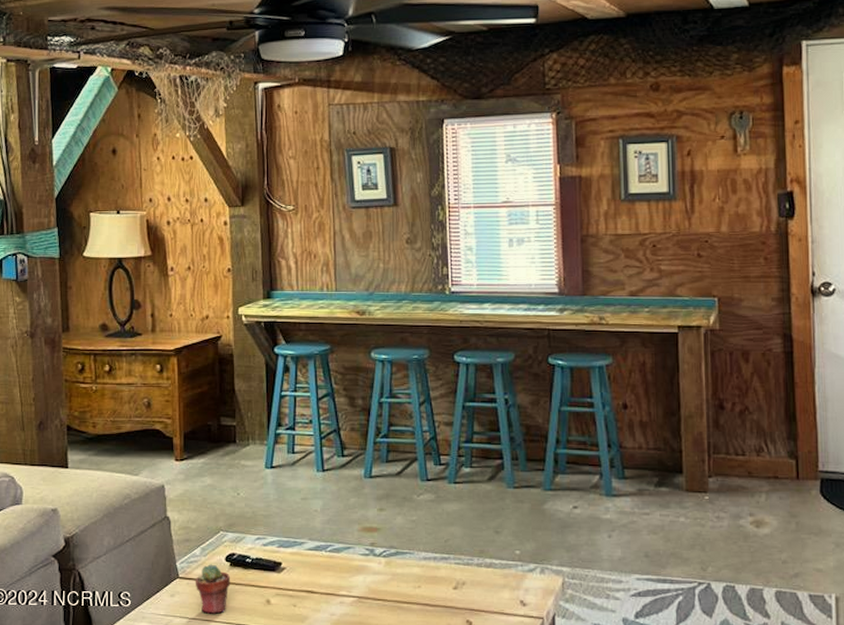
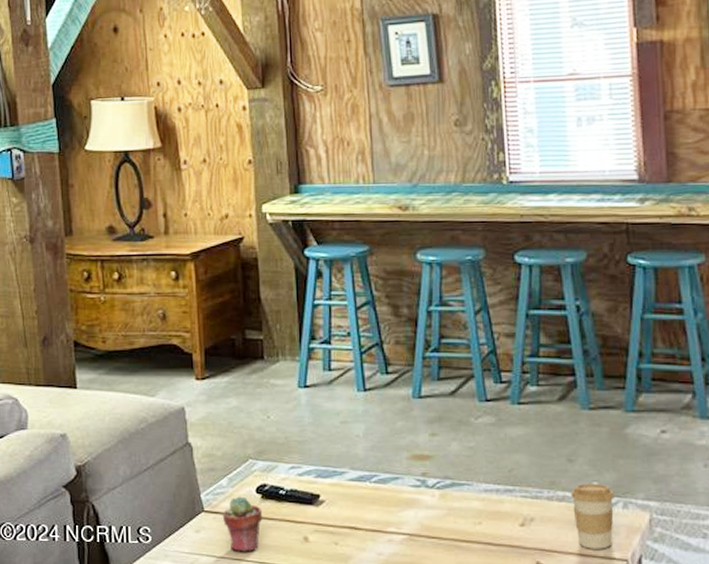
coffee cup: none [497,551,534,609] -> present [571,483,615,549]

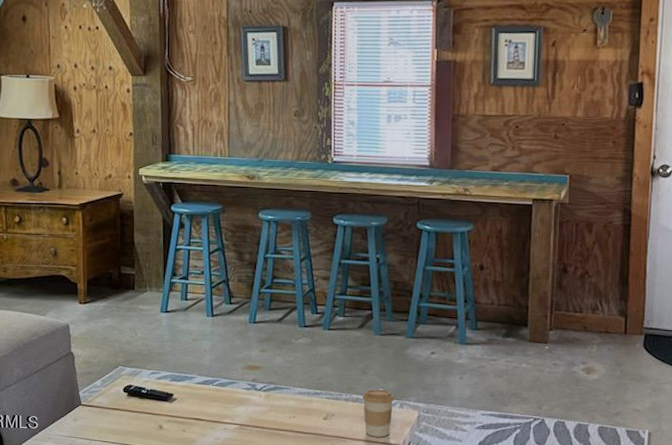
potted succulent: present [222,496,263,552] -> none [95,394,128,436]

